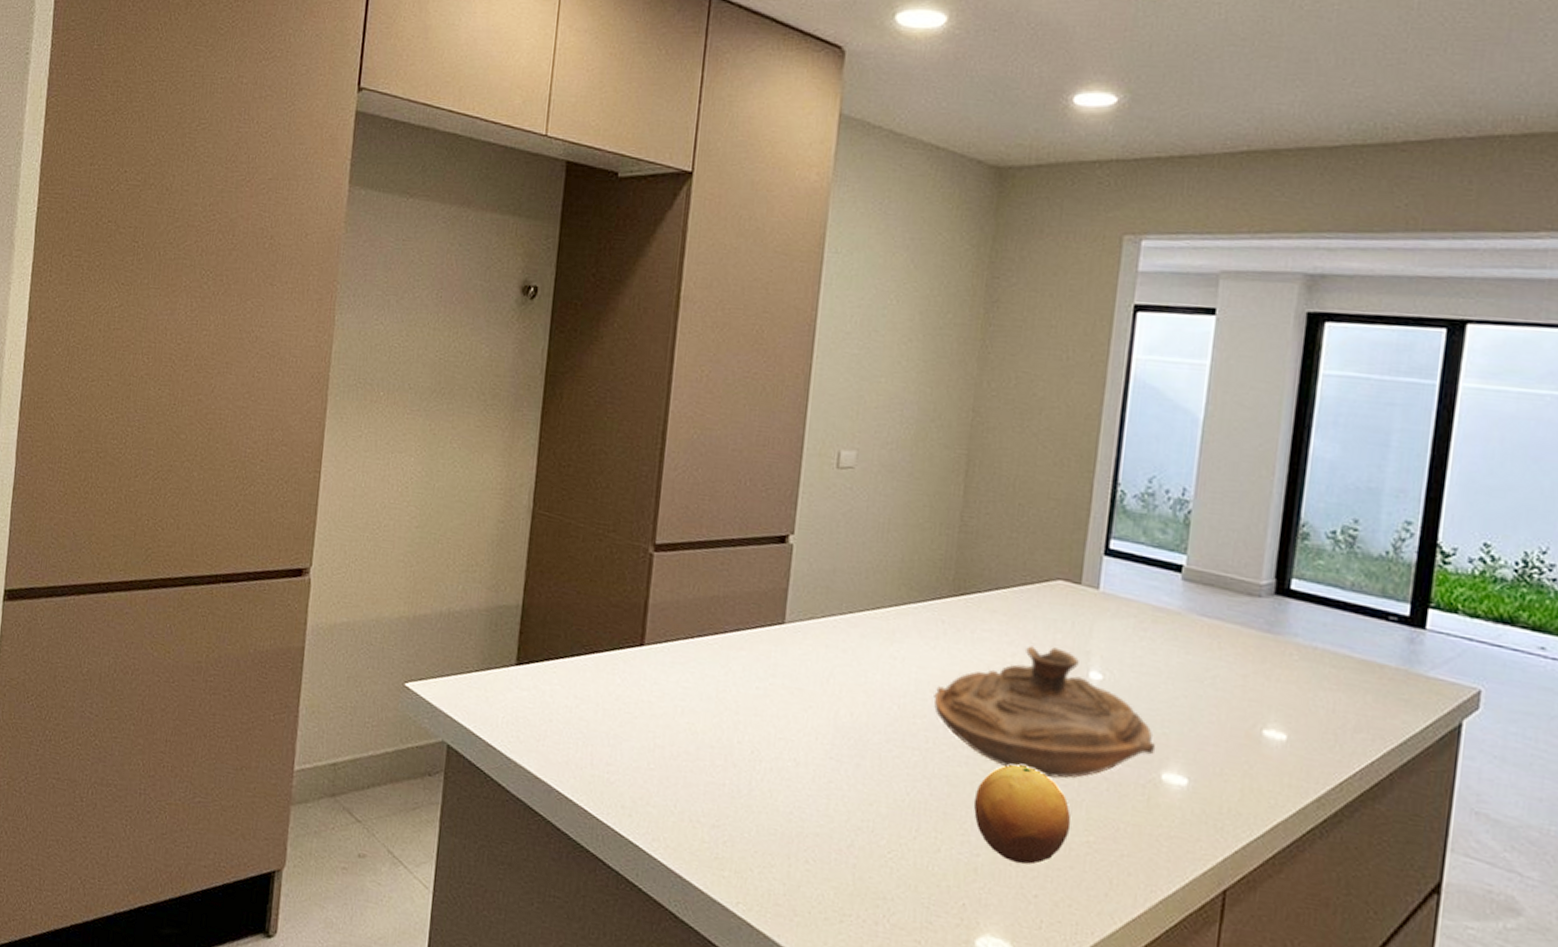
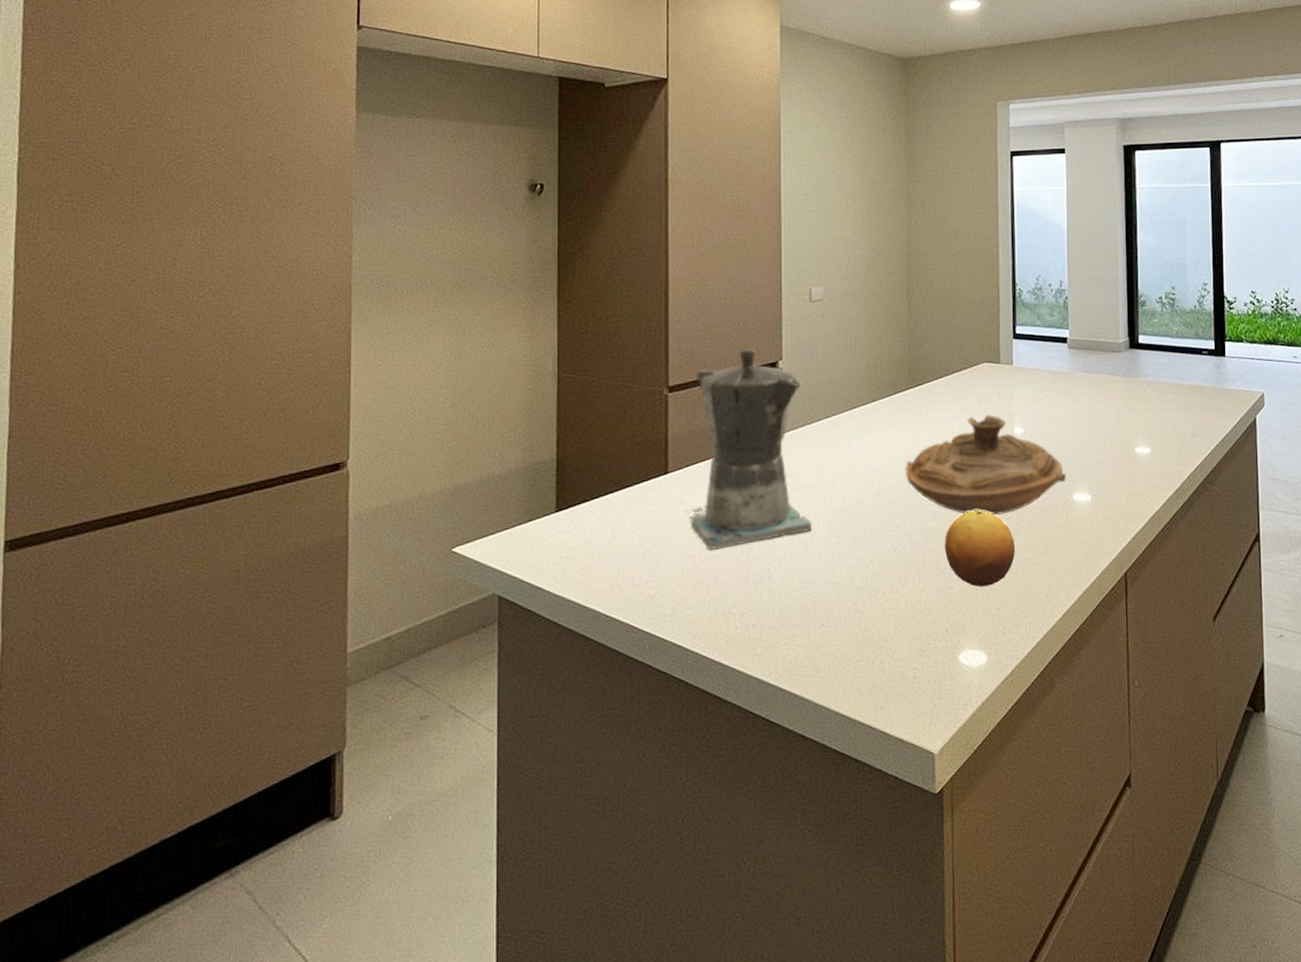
coffee maker: none [659,513,815,748] -> present [685,348,812,550]

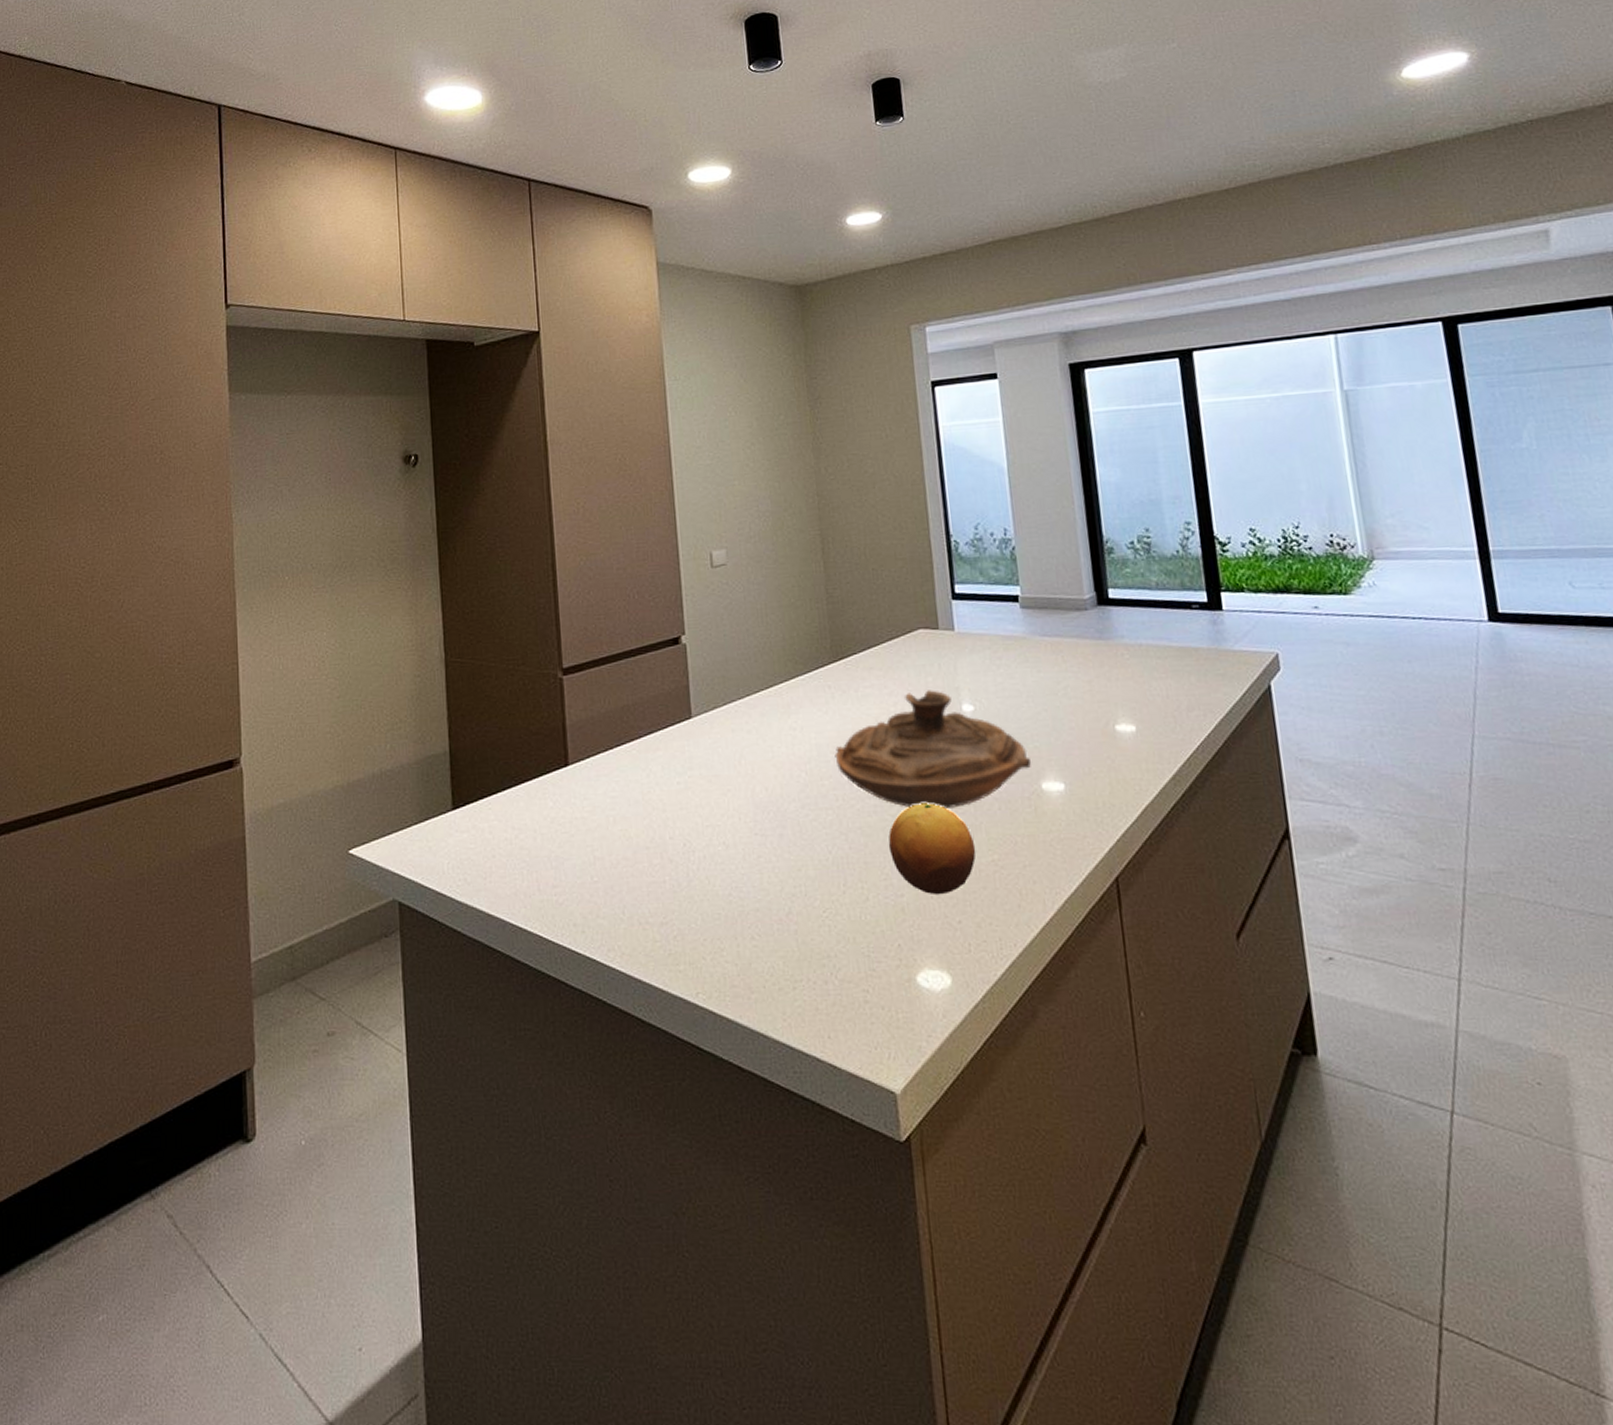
coffee maker: present [685,348,812,550] -> none [590,622,732,851]

